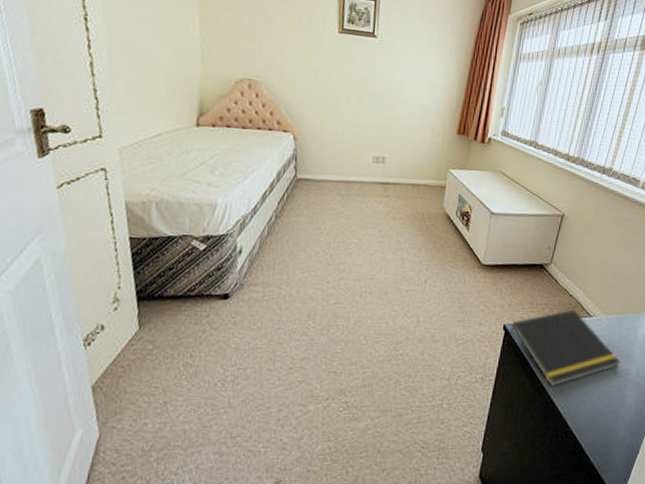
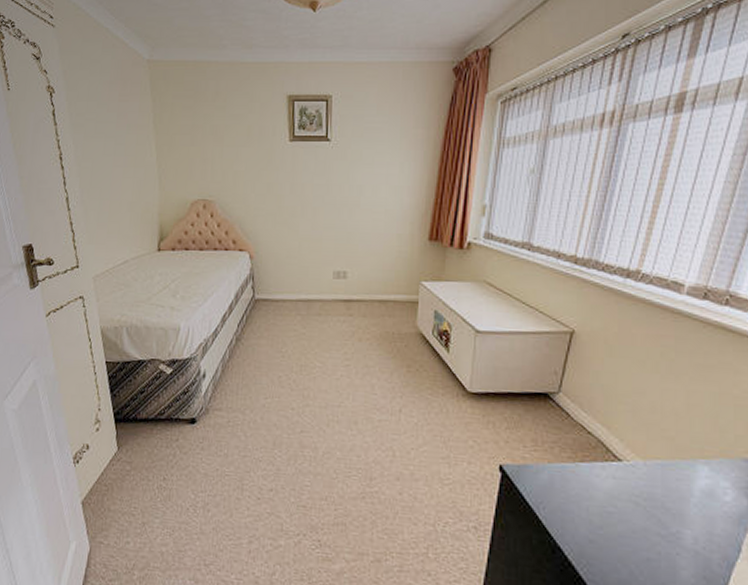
notepad: present [508,309,621,387] -> none [506,450,668,546]

